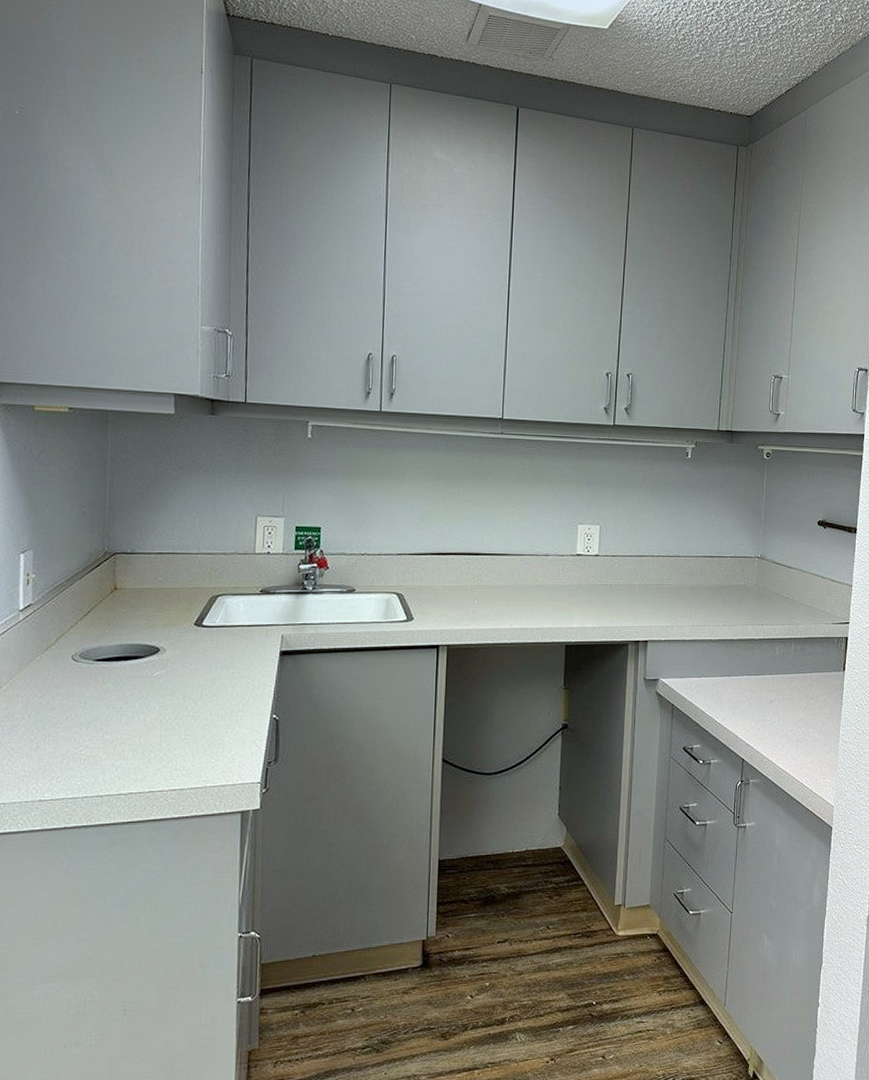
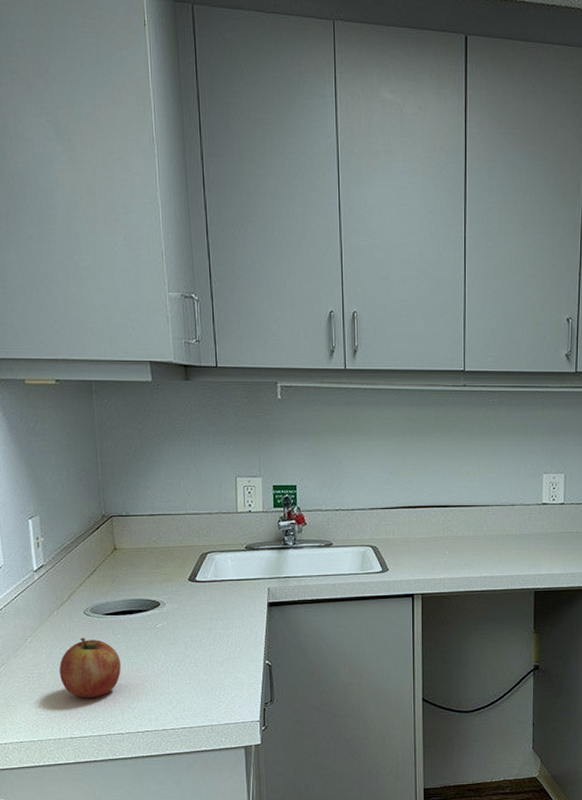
fruit: none [35,686,108,755] -> present [59,637,121,698]

